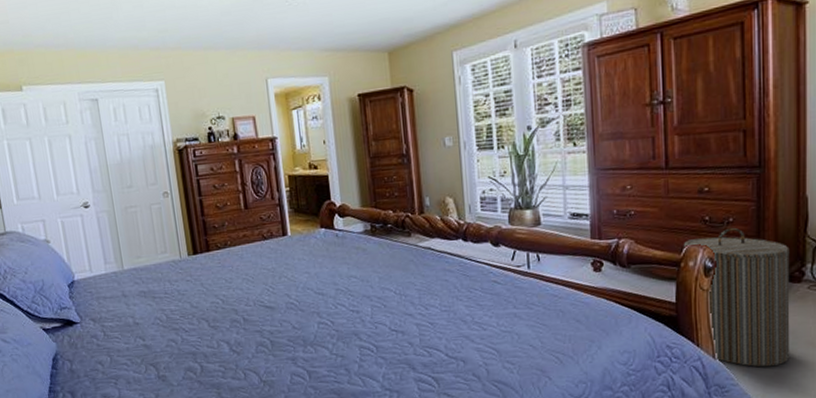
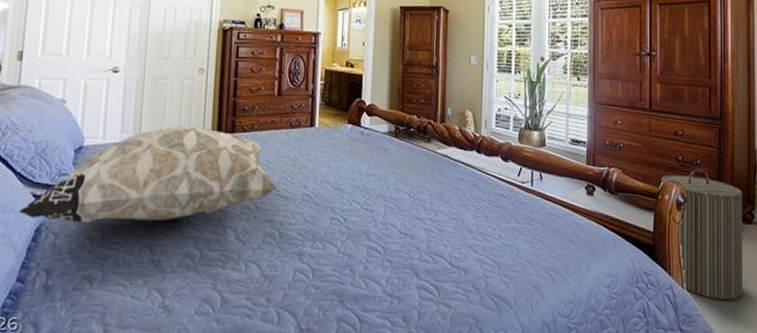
decorative pillow: none [34,249,260,349] -> present [18,125,277,222]

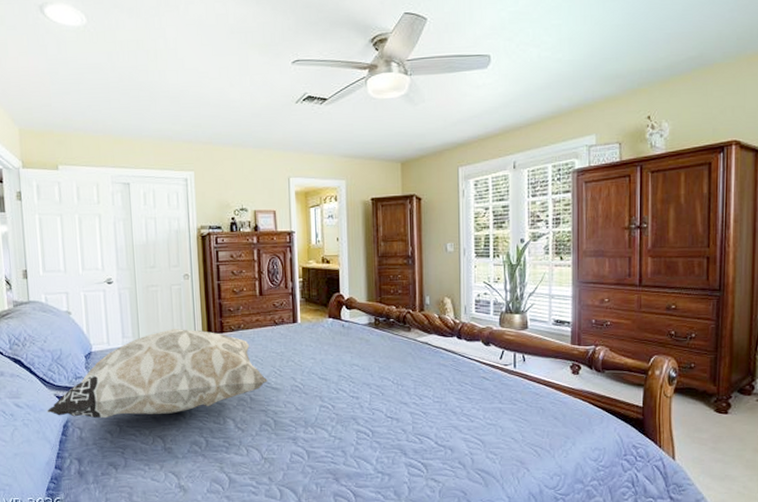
laundry hamper: present [662,168,744,300] -> none [652,342,742,470]

